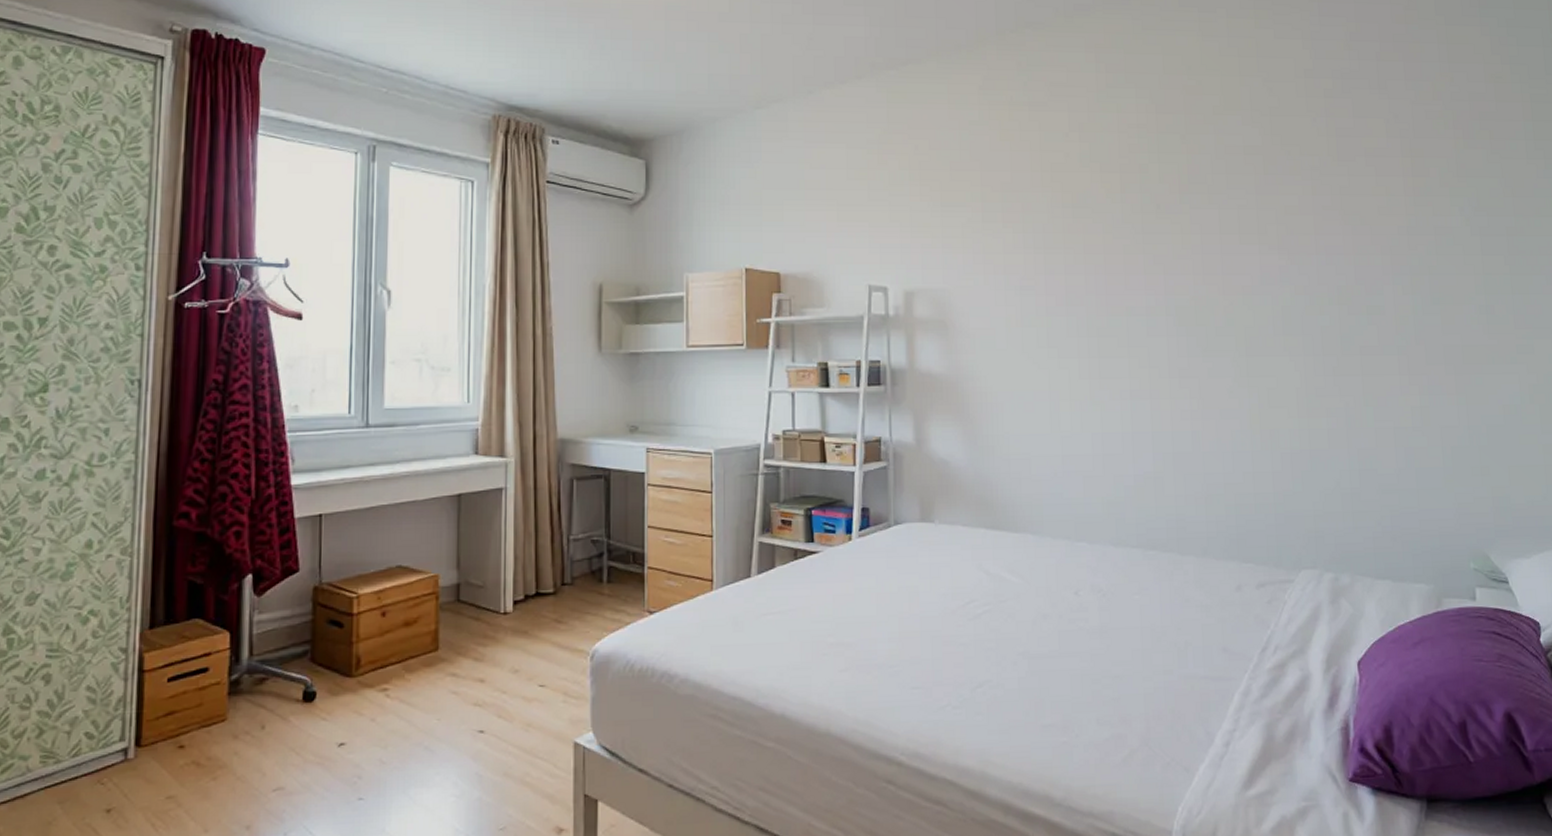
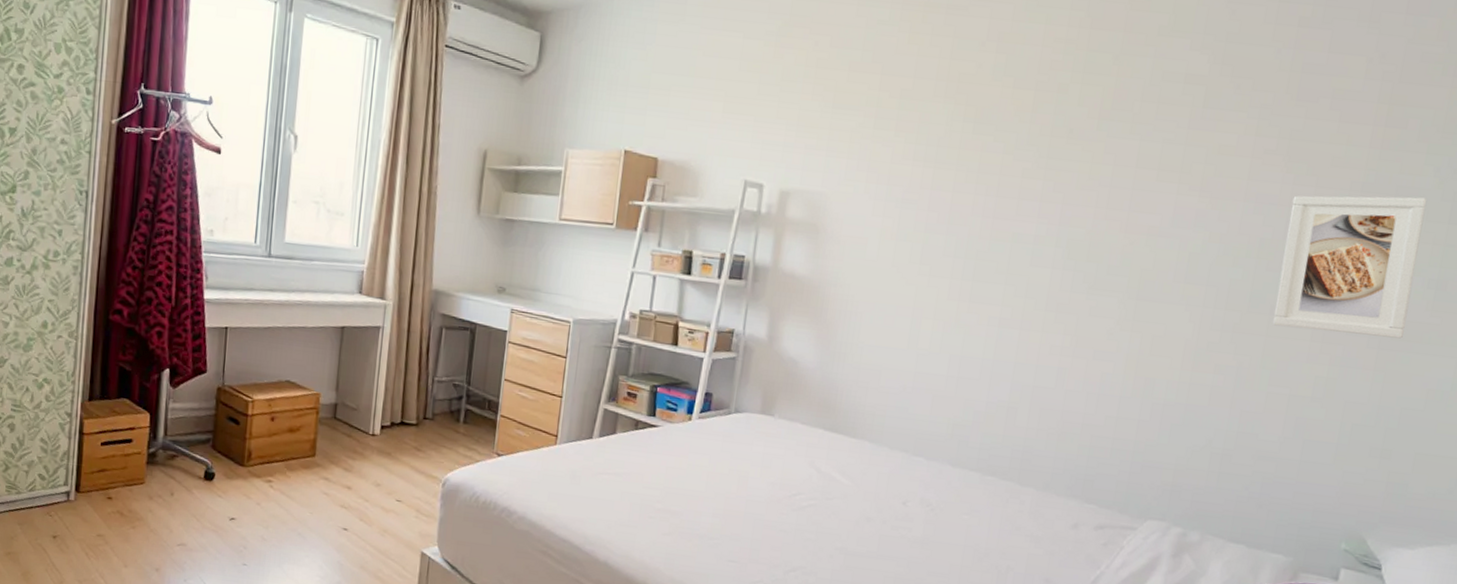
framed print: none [1355,235,1472,365] -> present [1272,195,1428,339]

